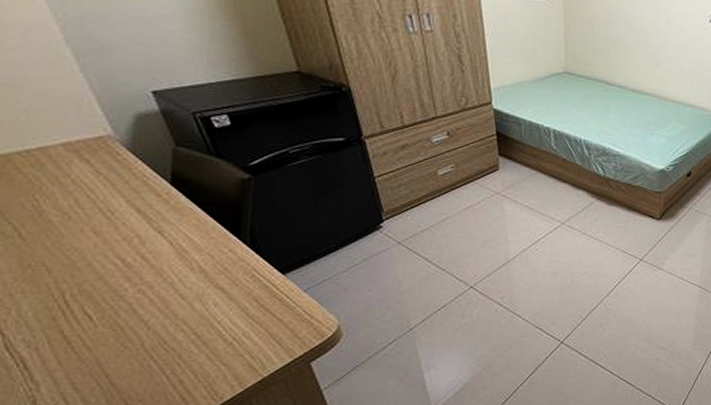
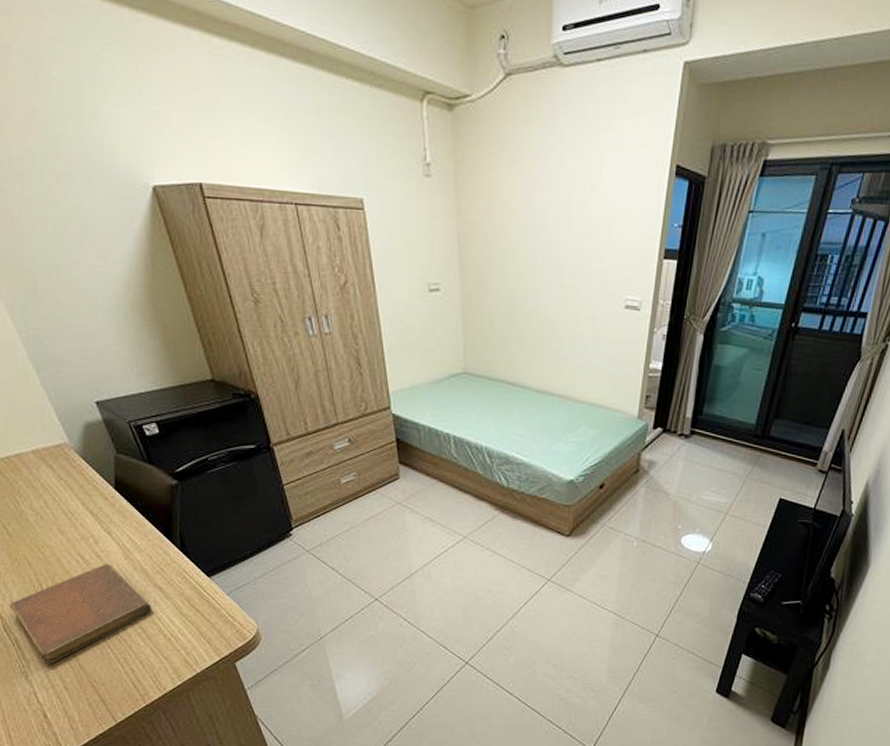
notebook: none [17,266,210,385] -> present [10,564,152,665]

